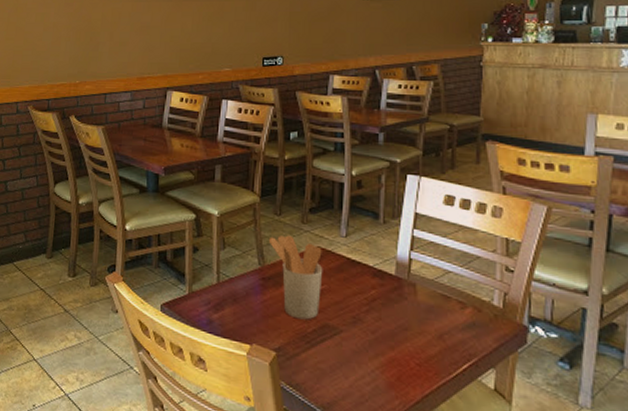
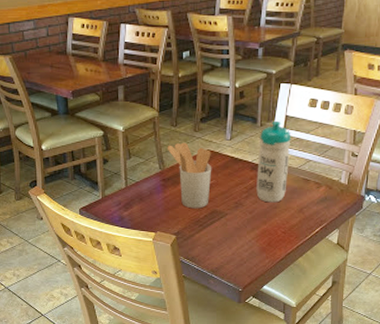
water bottle: none [380,218,423,323] -> present [256,120,291,203]

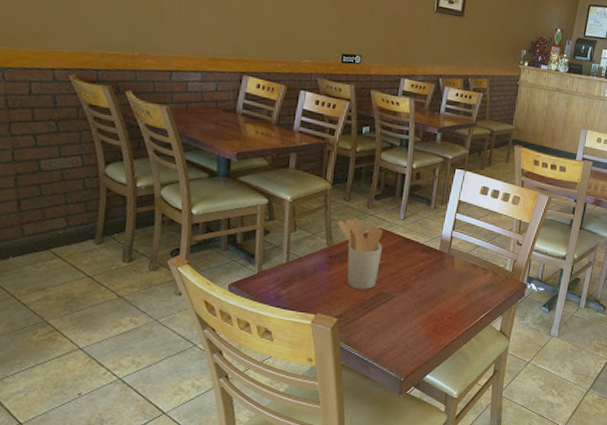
water bottle: present [256,120,291,203] -> none [425,204,463,287]

